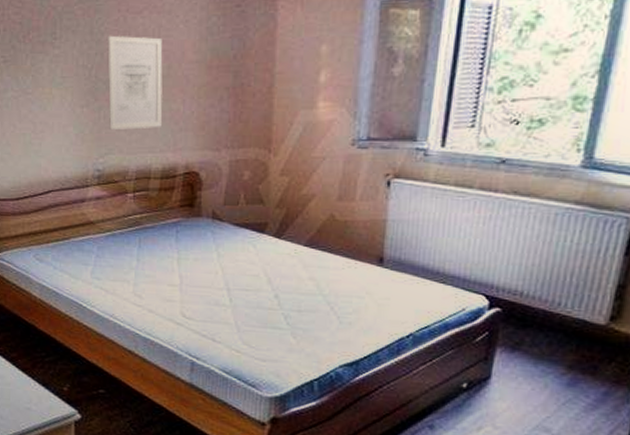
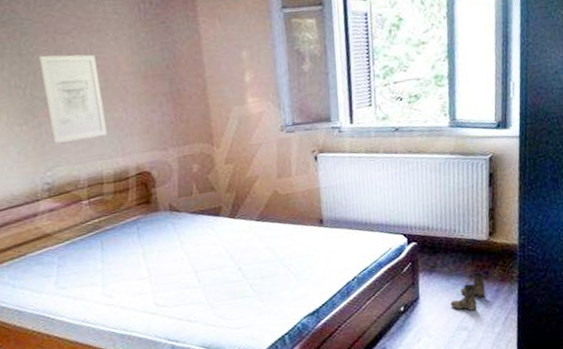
boots: none [532,363,591,410] -> present [450,272,485,311]

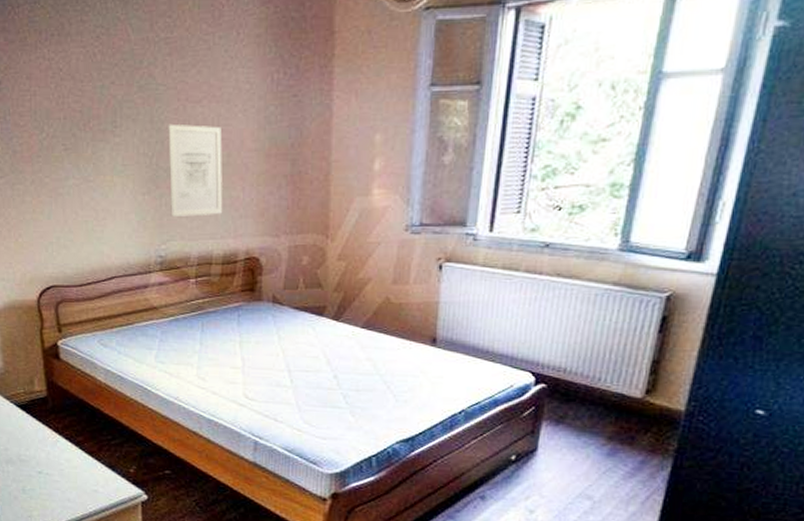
boots: present [450,272,485,311] -> none [576,434,629,479]

